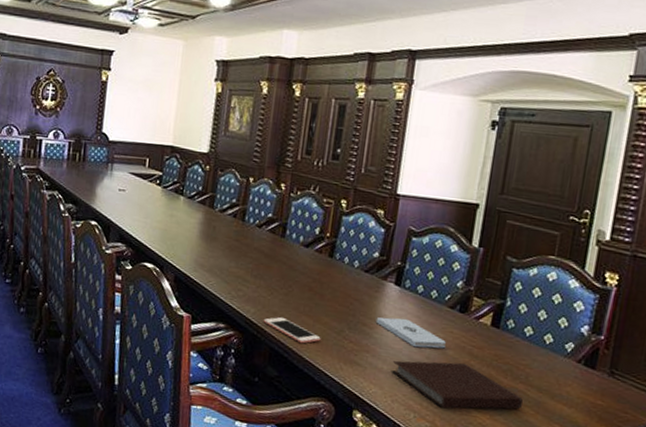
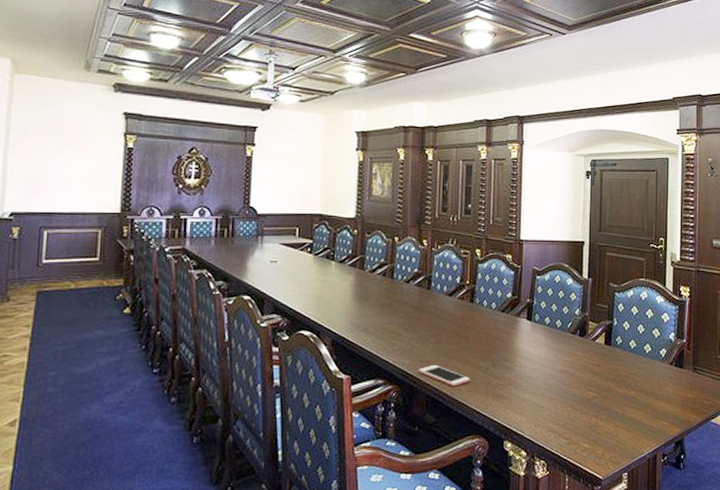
notepad: present [375,317,446,349] -> none [514,349,572,374]
notebook: present [391,360,523,409] -> none [531,380,635,424]

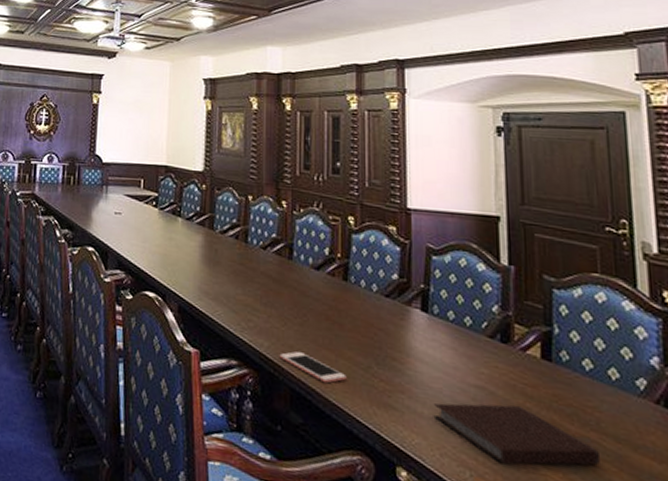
notebook: none [531,380,635,424] -> present [433,403,600,465]

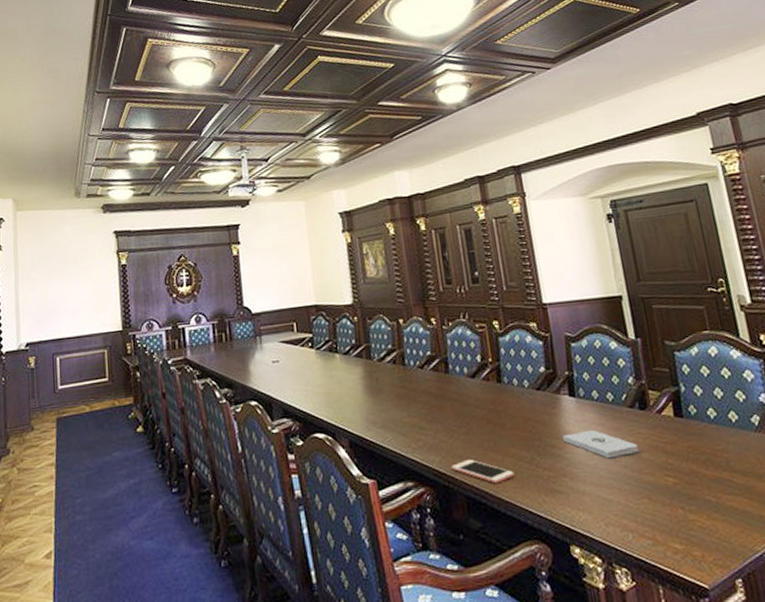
notepad: none [406,350,492,388] -> present [562,429,639,459]
notebook: present [433,403,600,465] -> none [592,463,734,520]

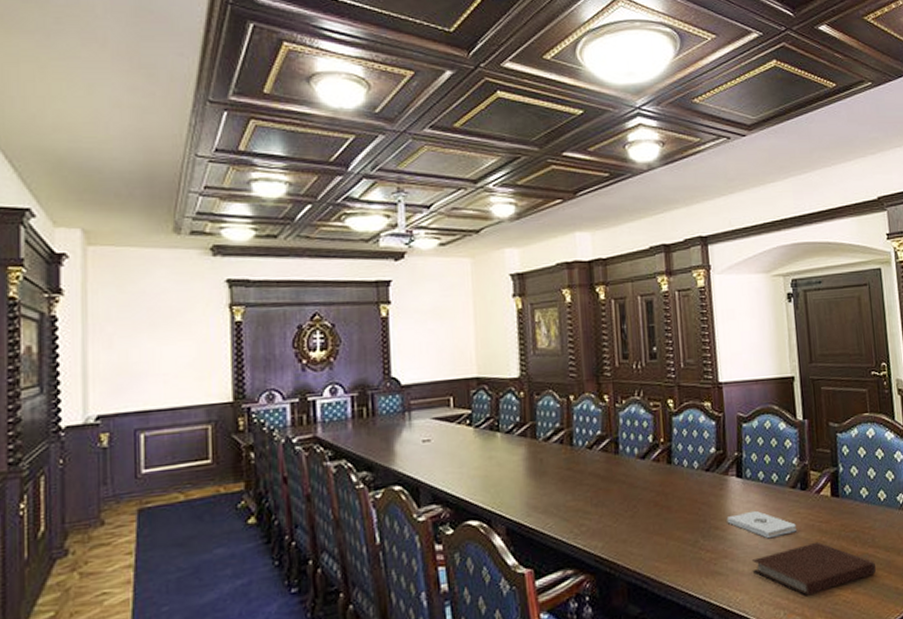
cell phone: present [451,460,515,484] -> none [614,544,677,568]
notebook: none [592,463,734,520] -> present [751,541,876,596]

